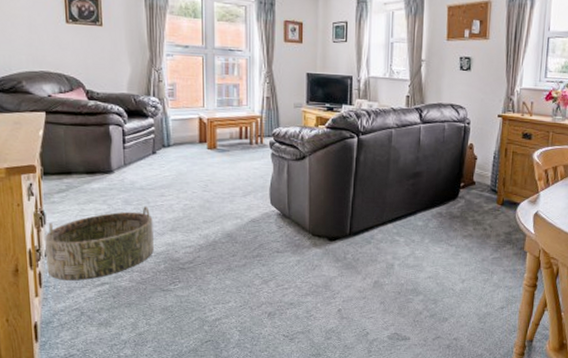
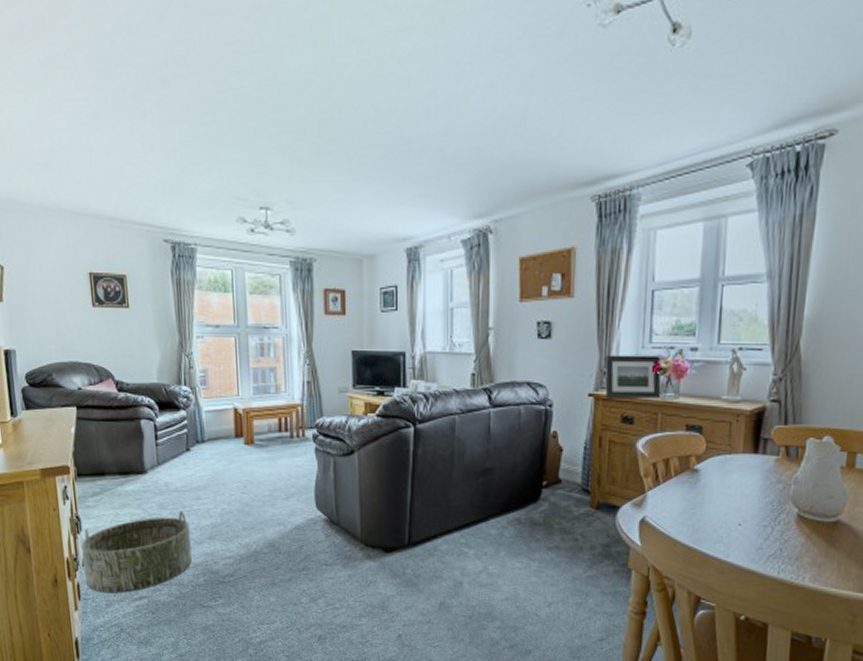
picture frame: none [510,85,553,120] -> present [605,355,662,399]

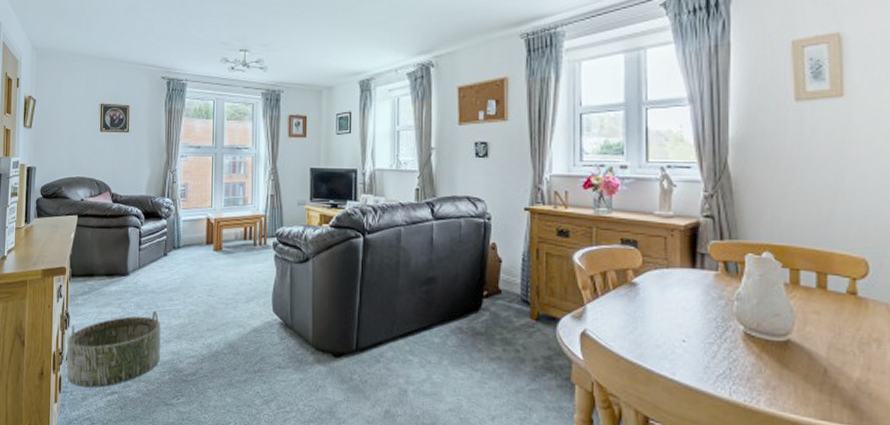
picture frame: present [605,355,662,399] -> none [540,172,594,213]

